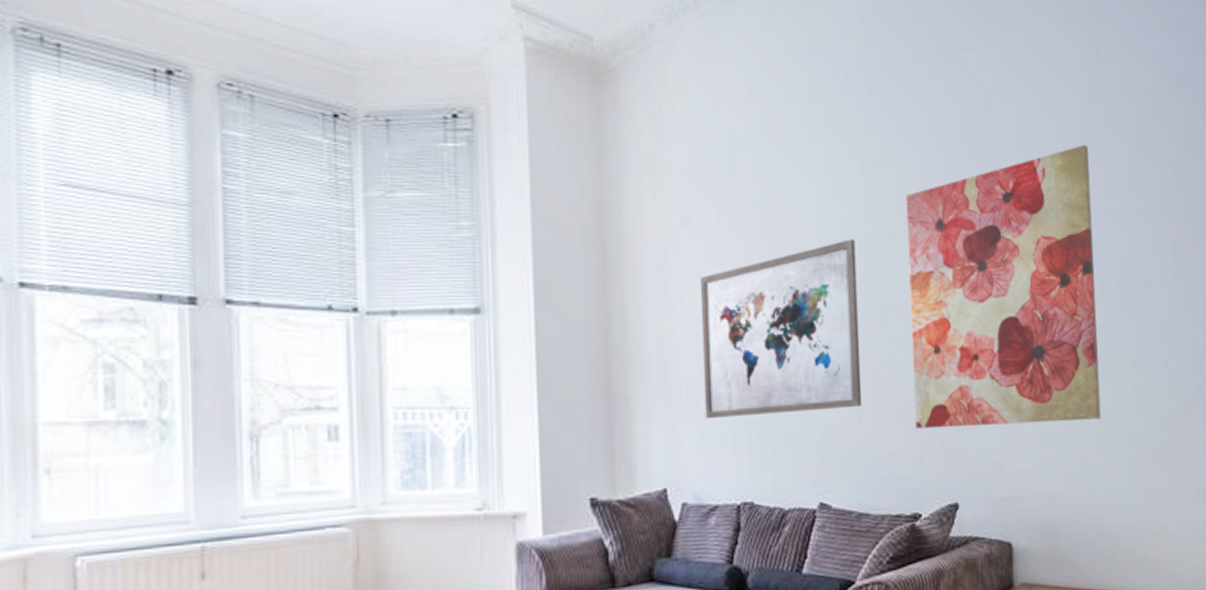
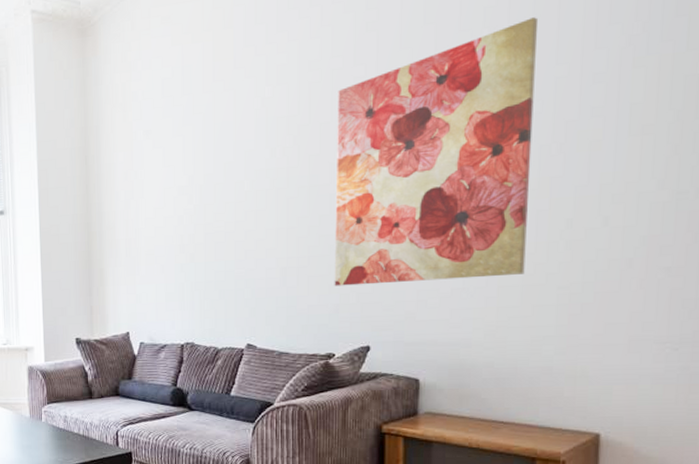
wall art: present [700,239,862,419] -> none [157,133,288,282]

